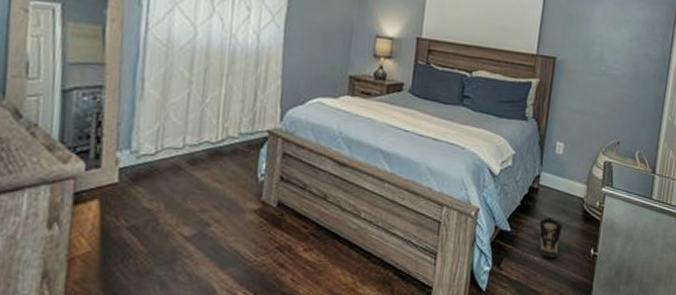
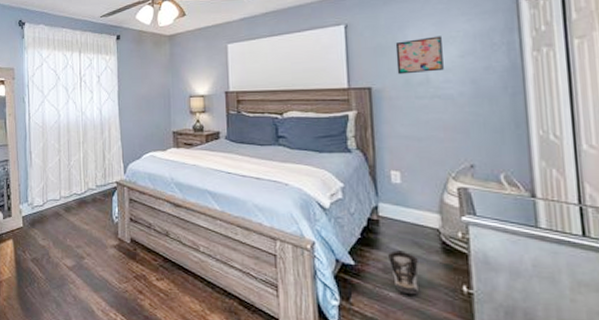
wall art: none [579,15,620,52] -> present [395,36,444,75]

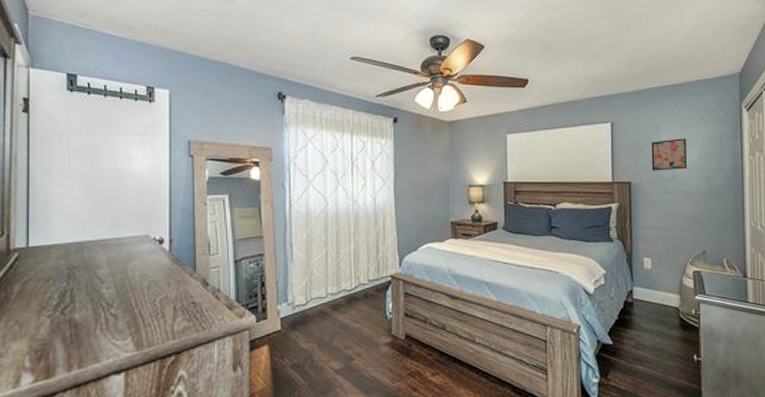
shoe: present [387,250,419,295] -> none [638,328,662,367]

